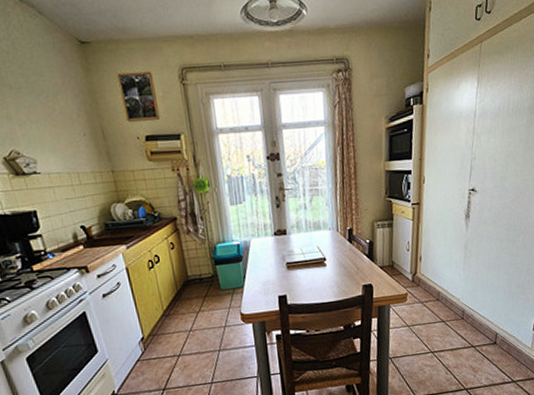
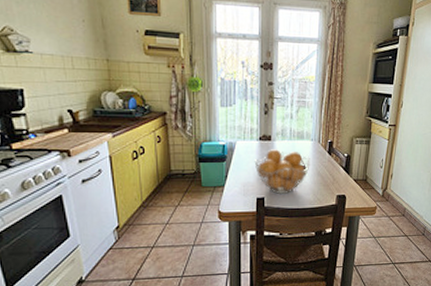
fruit basket: none [271,243,331,290] -> present [254,149,310,194]

